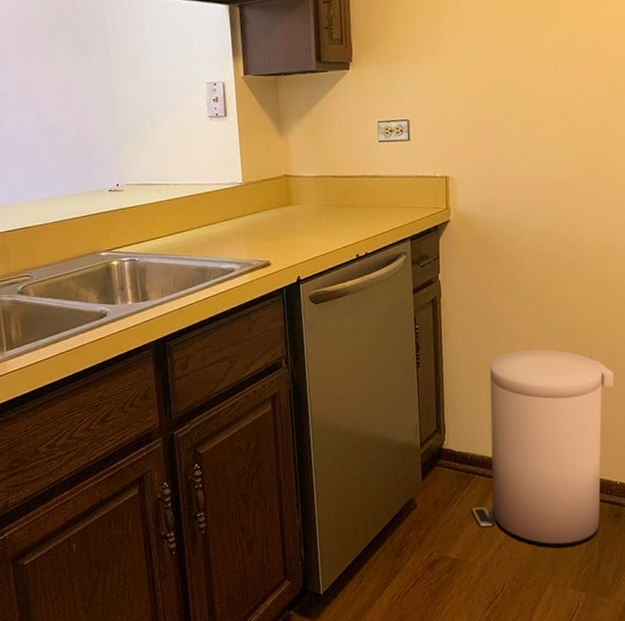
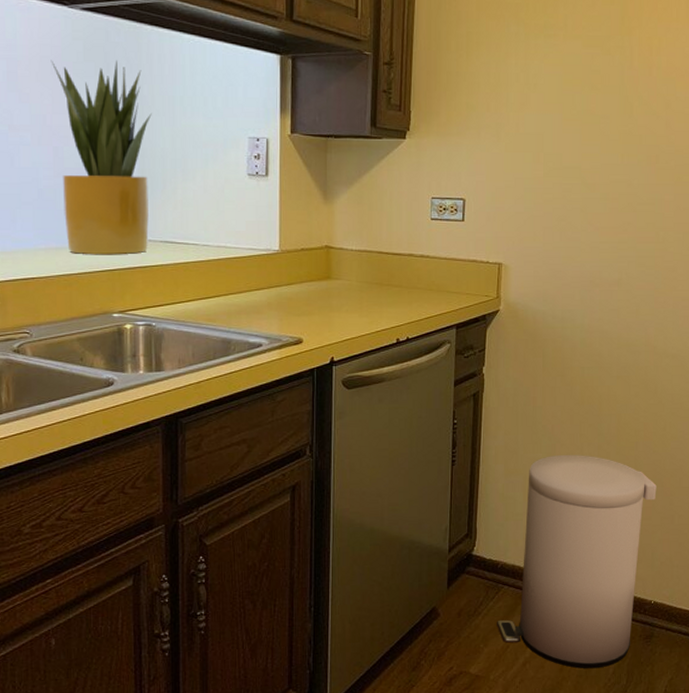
planter: none [27,26,126,202] -> present [51,60,152,254]

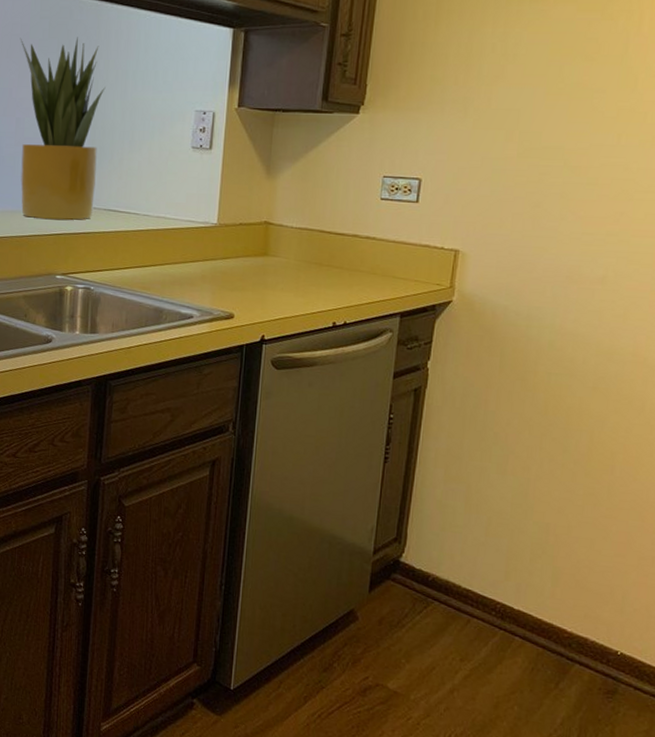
pedal bin: present [497,454,657,669] -> none [422,467,635,715]

